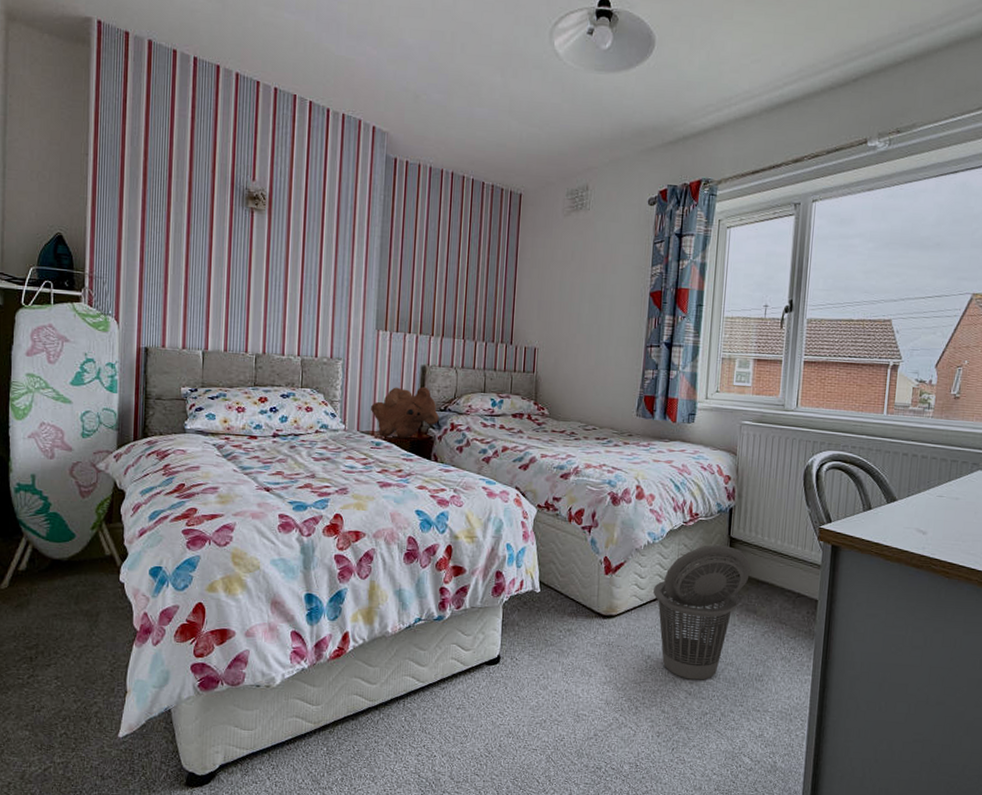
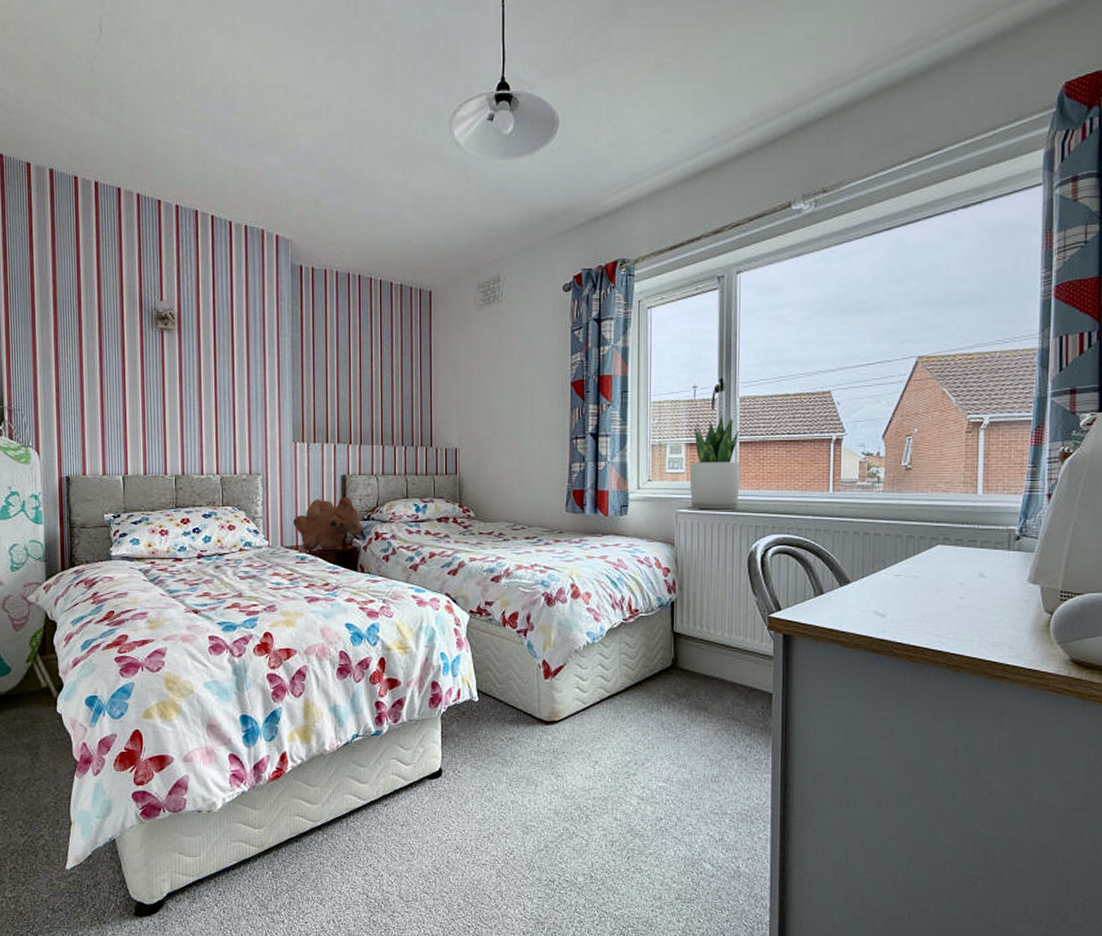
laundry basket: present [653,544,751,680] -> none [597,640,699,784]
planter: none [754,335,805,425] -> present [690,416,740,509]

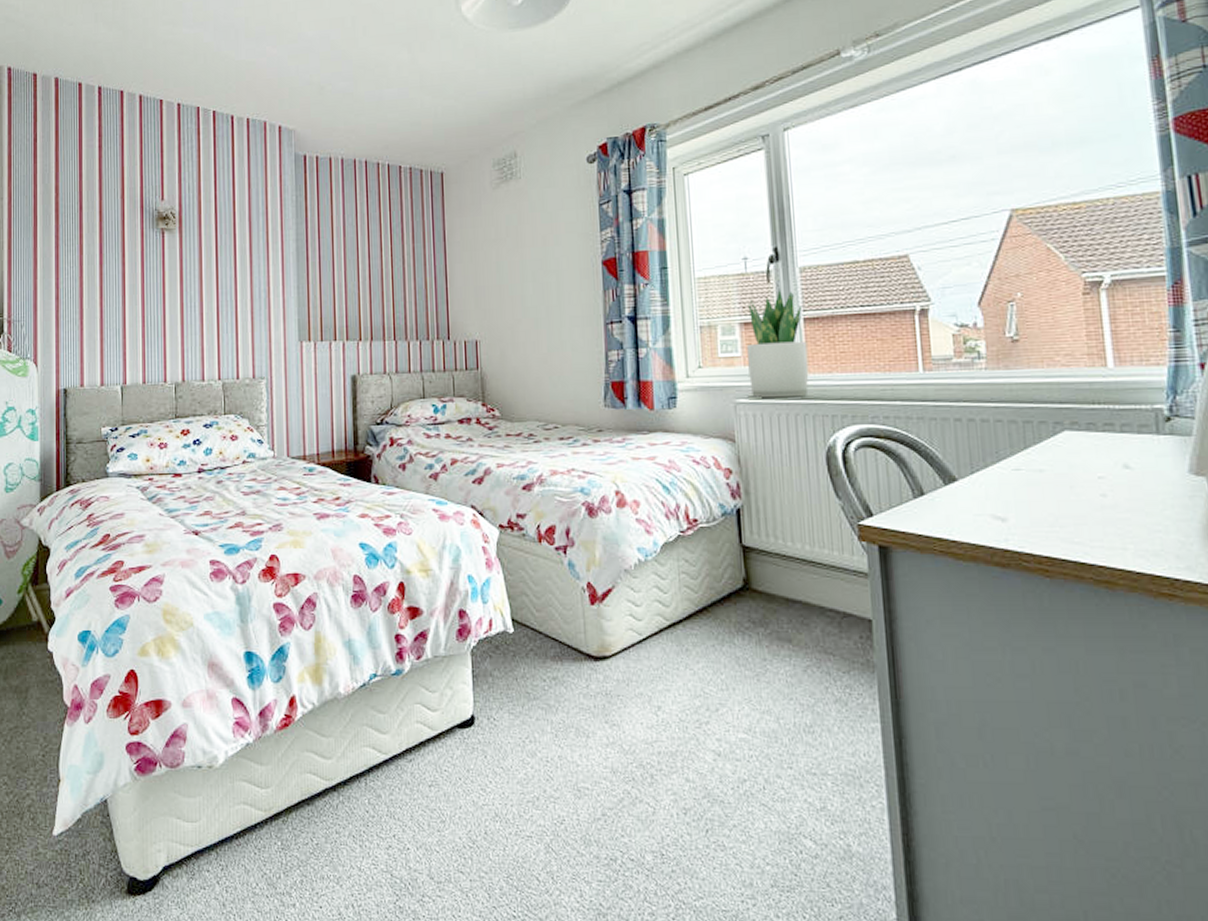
teddy bear: present [293,496,363,552] -> none [300,399,376,462]

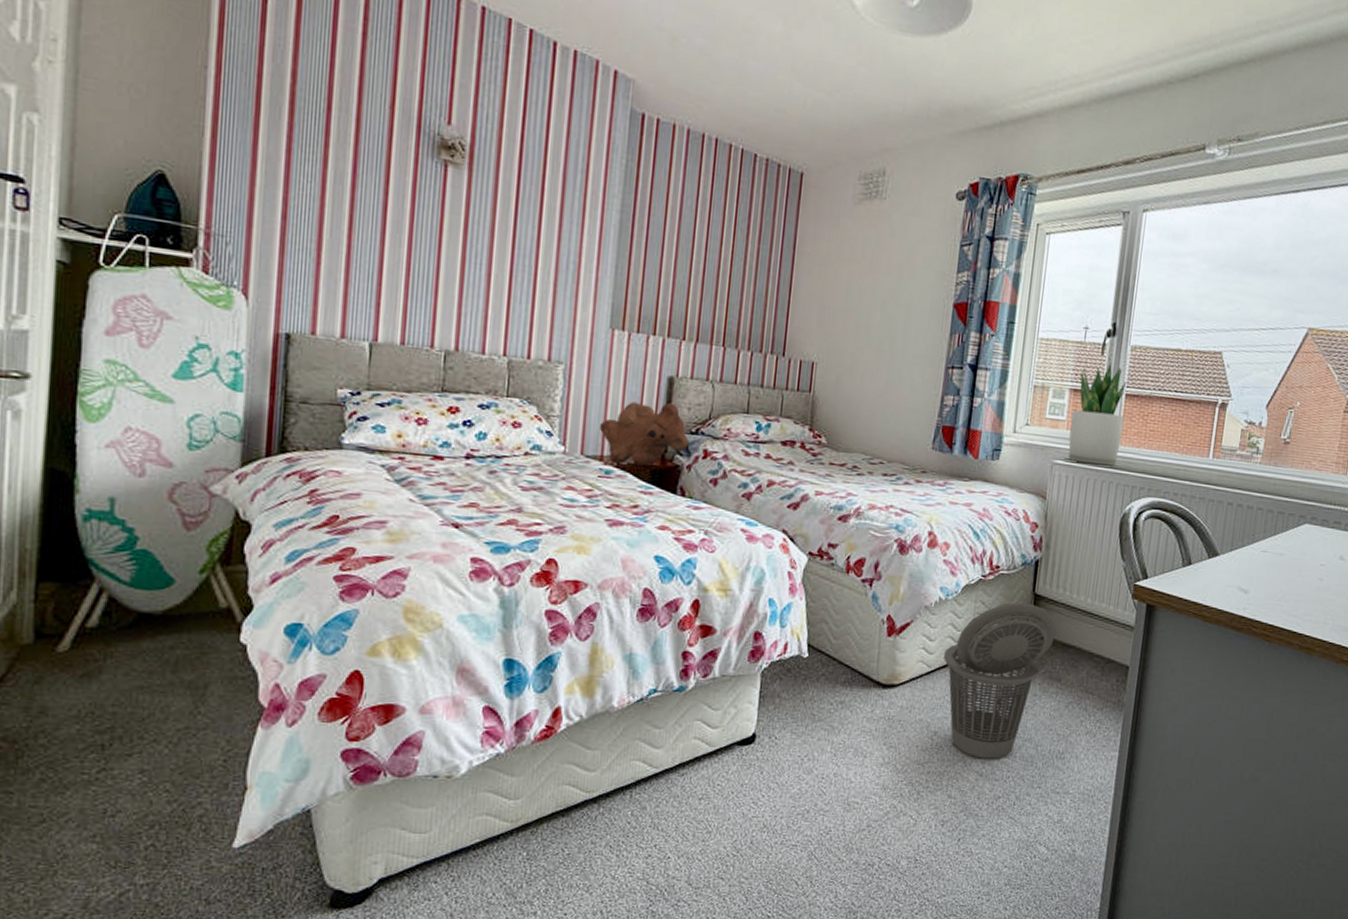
teddy bear: none [300,399,376,462] -> present [600,401,689,466]
laundry basket: none [654,556,776,736] -> present [944,602,1057,759]

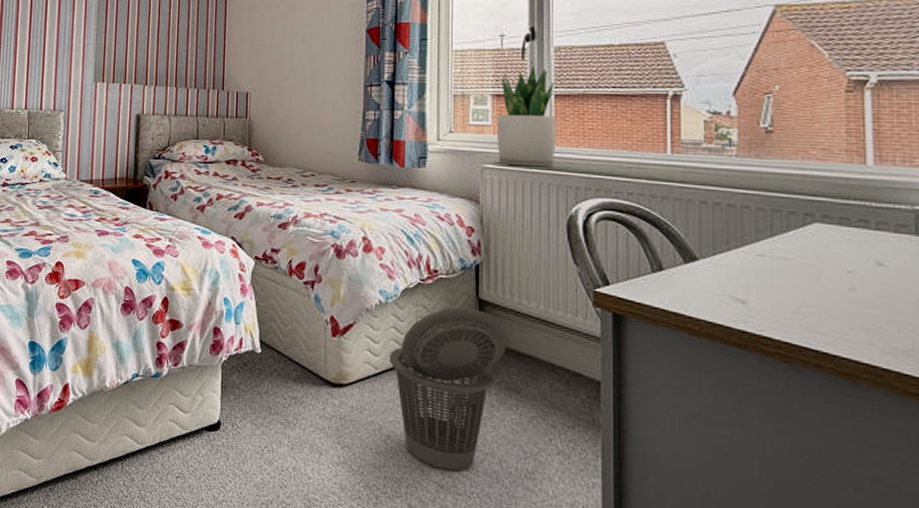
teddy bear: present [600,401,689,466] -> none [90,135,154,187]

